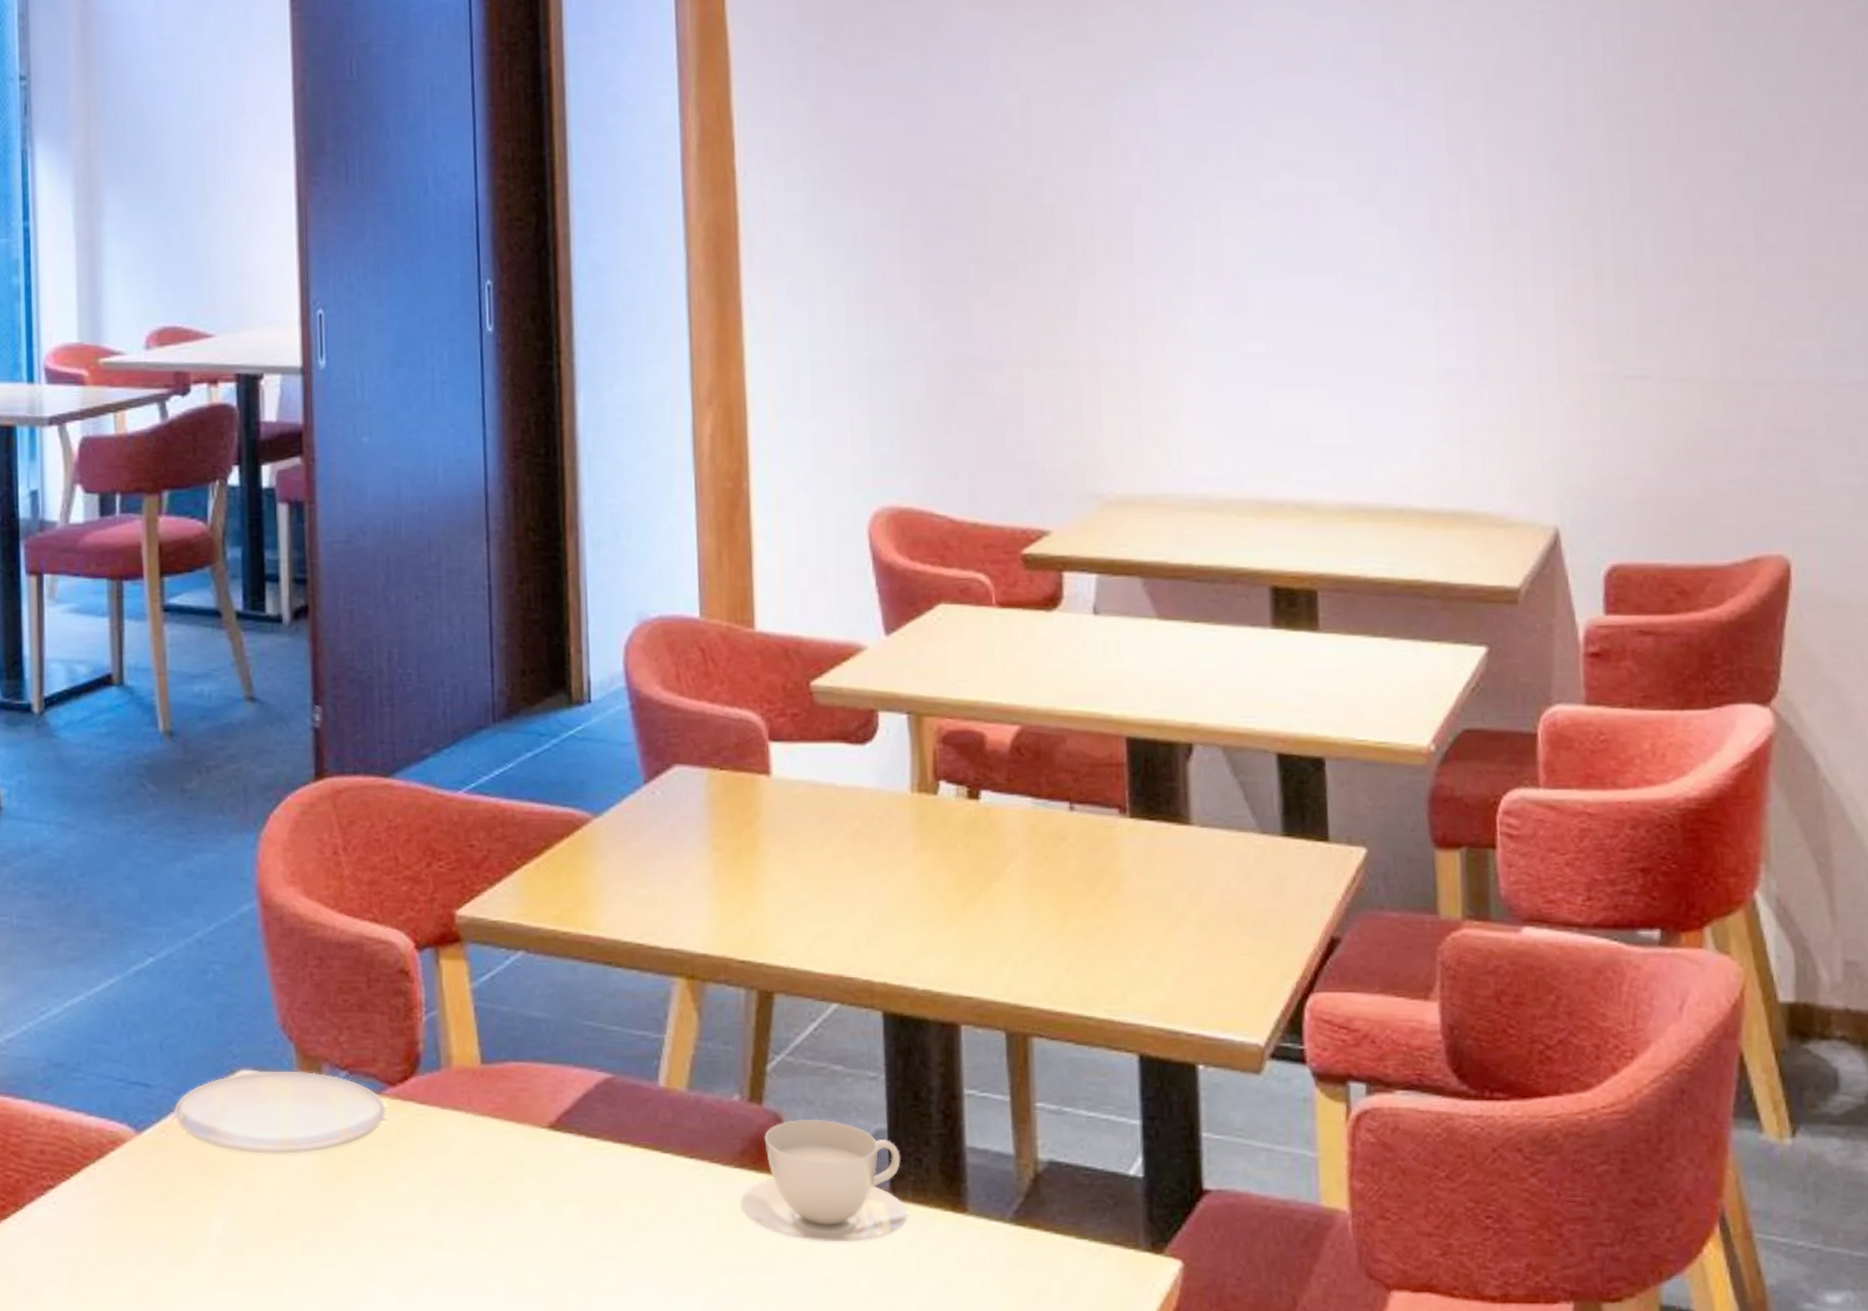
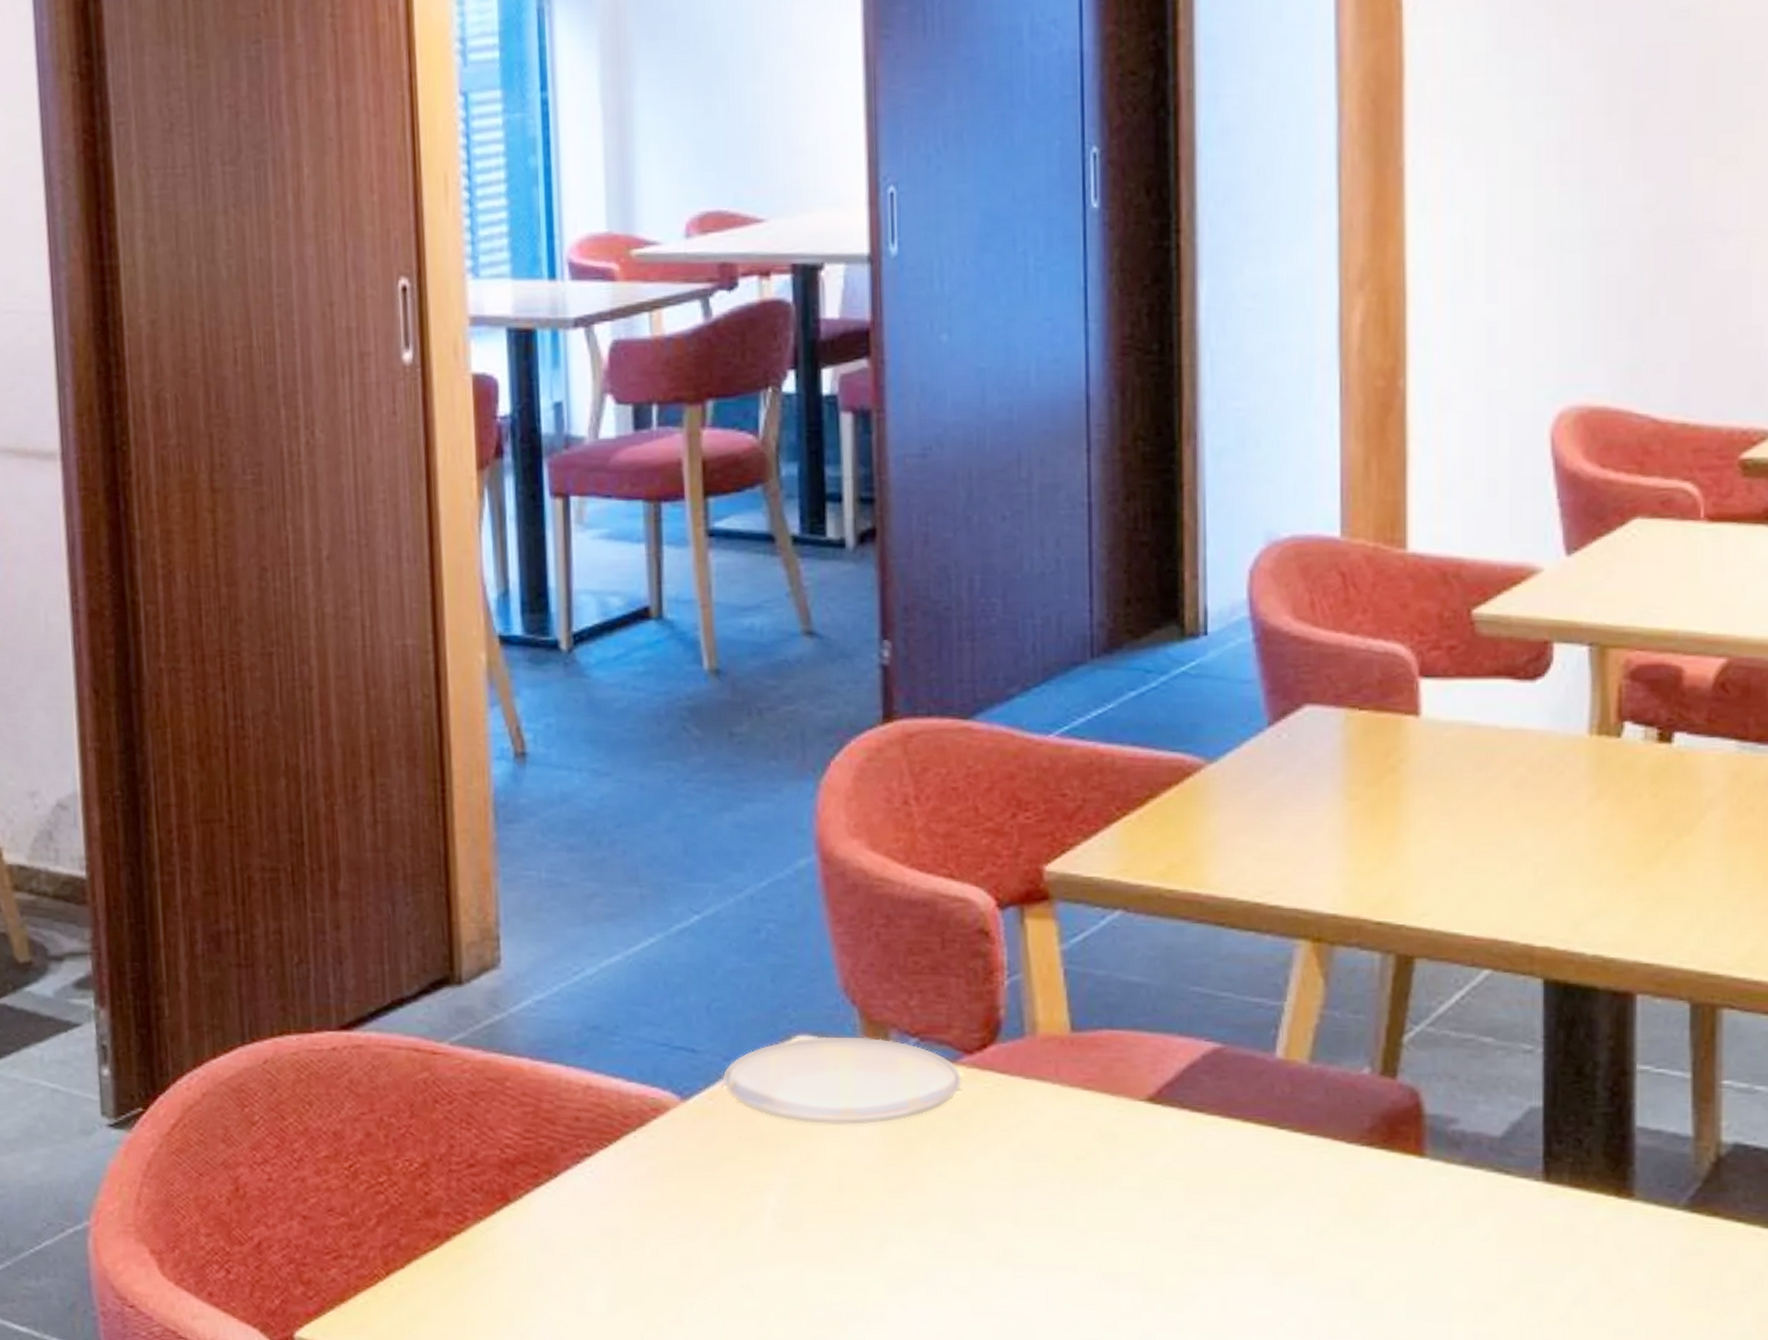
teacup: present [740,1120,909,1243] -> none [1367,1095,1564,1228]

